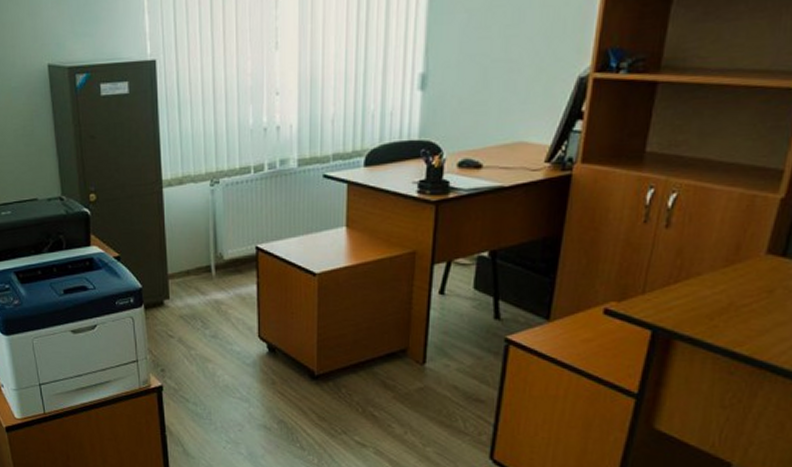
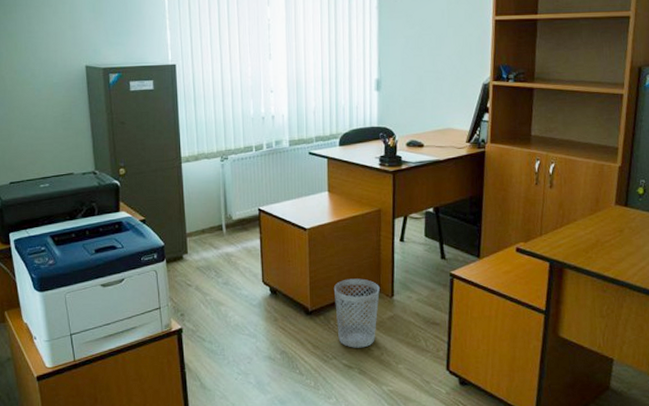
wastebasket: none [347,338,408,424] -> present [333,278,380,348]

